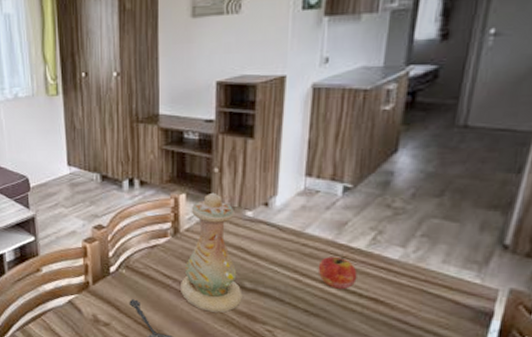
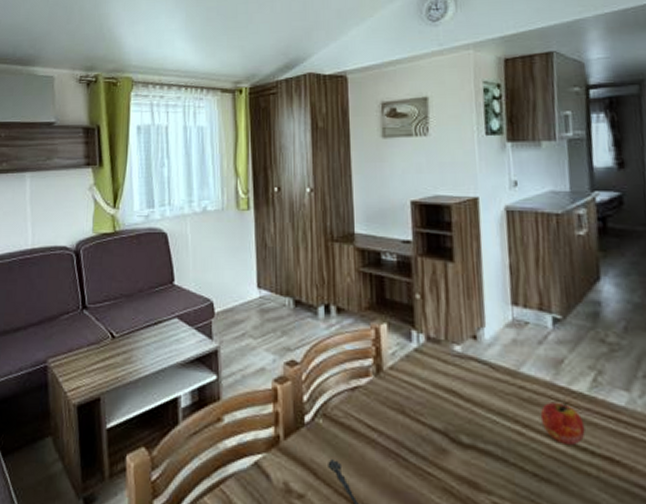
vase: present [181,192,243,313] -> none [388,322,461,478]

